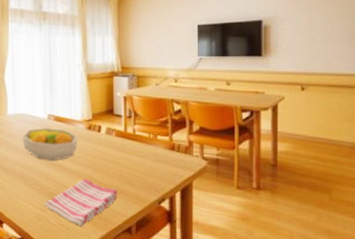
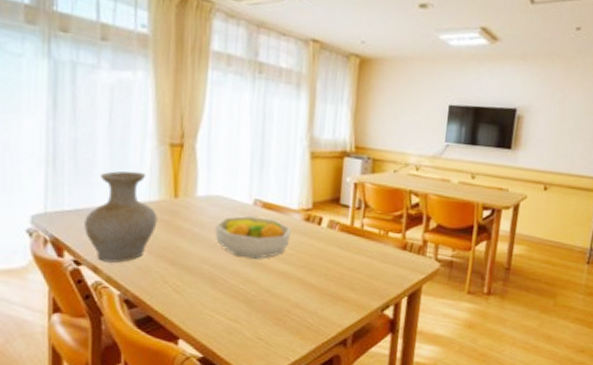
dish towel: present [44,179,117,227] -> none [238,282,335,340]

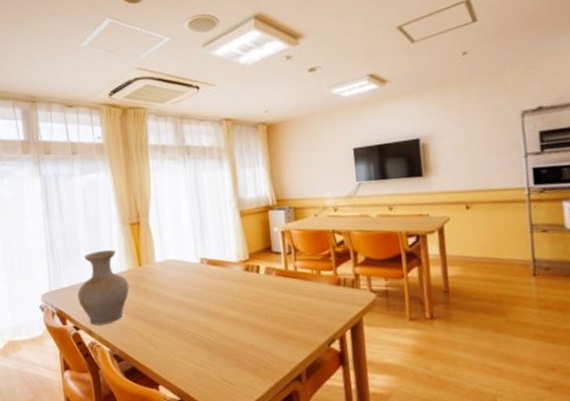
fruit bowl: present [215,216,292,259] -> none [173,273,236,309]

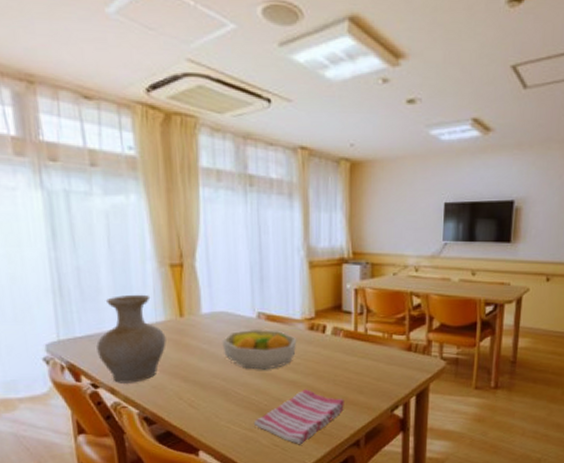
fruit bowl: none [173,273,236,309] -> present [222,330,297,370]
dish towel: none [203,326,283,380] -> present [253,389,344,445]

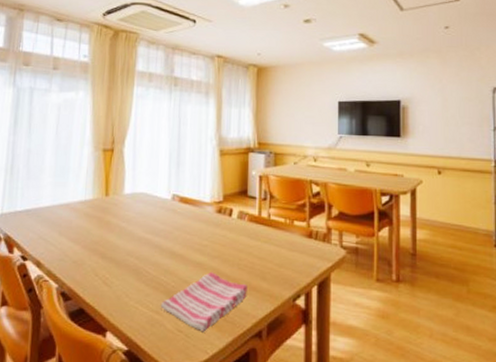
vase: present [96,294,166,383] -> none [31,174,91,257]
fruit bowl: present [222,330,297,370] -> none [139,210,206,250]

